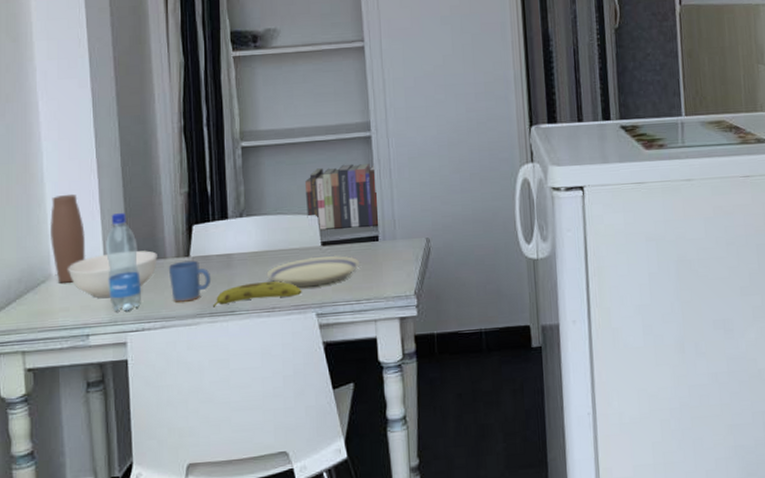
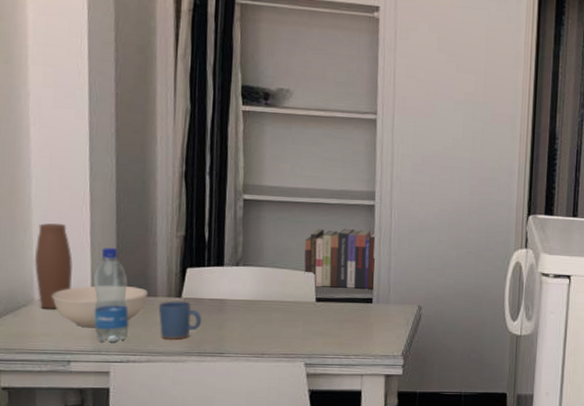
fruit: present [212,281,302,307] -> none [201,329,292,348]
plate: present [266,255,359,288] -> none [258,311,351,338]

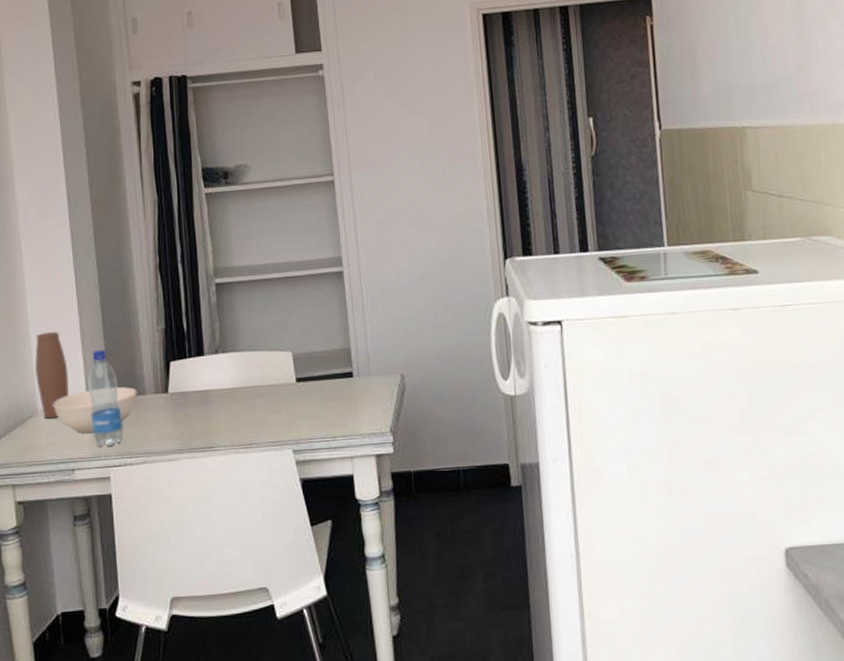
mug: present [158,301,202,340] -> none [147,396,190,438]
books: present [304,228,375,289] -> none [278,299,352,366]

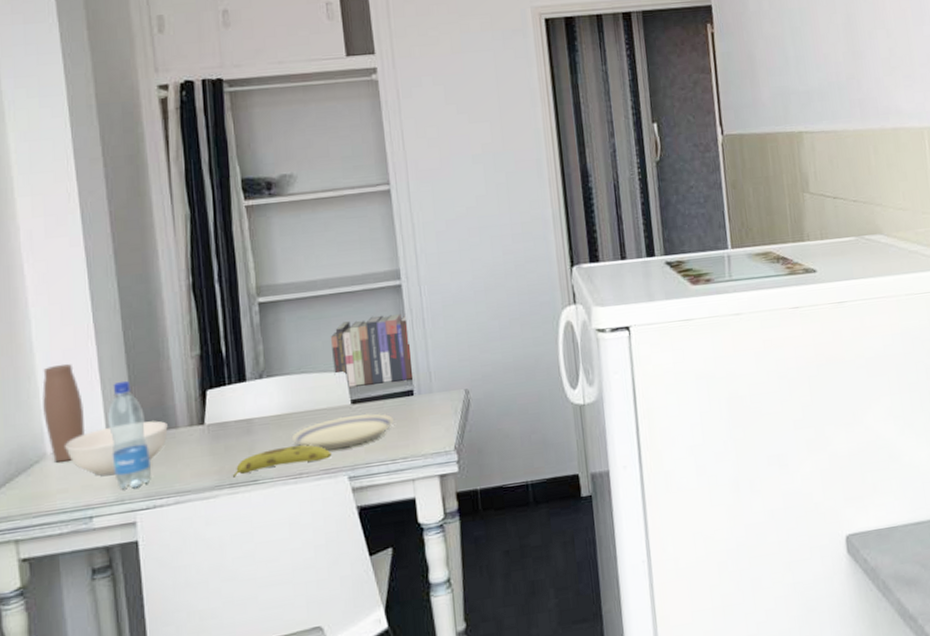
fruit: none [191,417,278,443] -> present [232,444,332,478]
plate: none [243,391,334,424] -> present [291,413,394,450]
books: none [278,299,352,366] -> present [330,314,412,387]

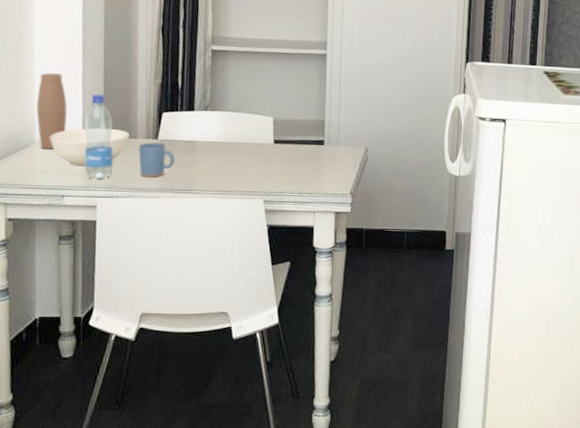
mug: none [180,428,230,475] -> present [138,142,175,177]
fruit: present [232,444,332,478] -> none [174,168,253,185]
plate: present [291,413,394,450] -> none [223,152,305,177]
books: present [330,314,412,387] -> none [263,75,326,132]

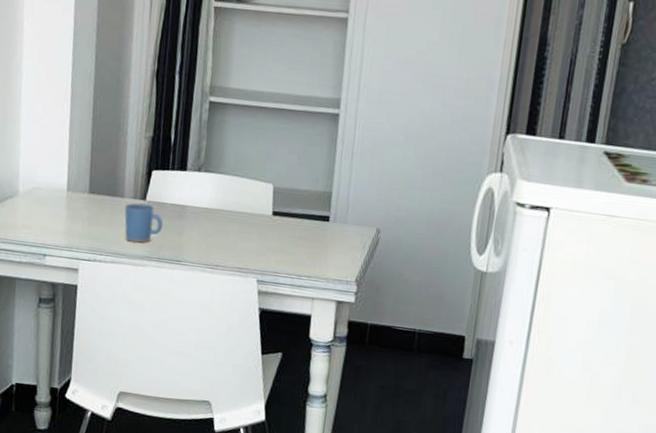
vase: present [36,72,67,150] -> none [21,117,53,204]
bowl: present [50,129,130,167] -> none [33,182,116,224]
bottle: present [84,94,113,180] -> none [68,144,99,241]

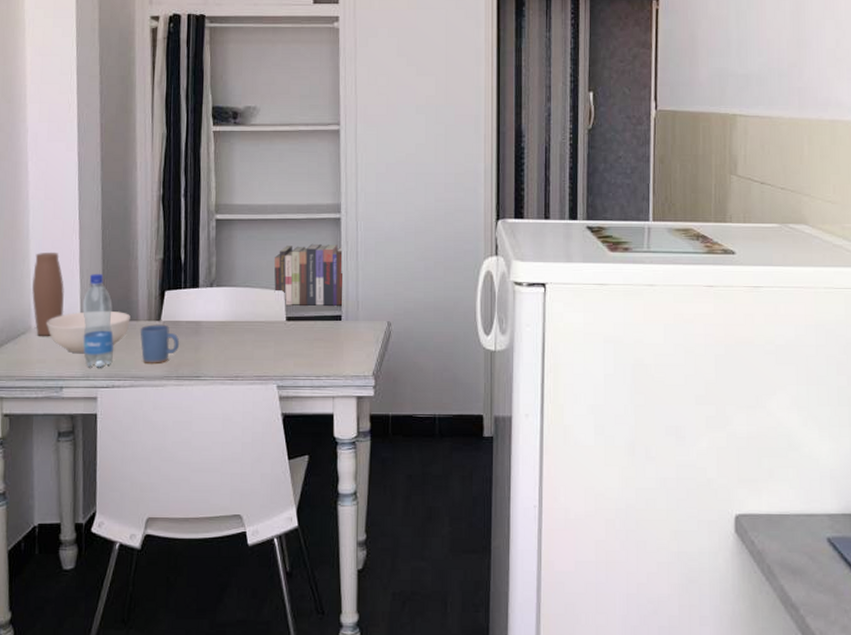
vase: none [21,117,53,204] -> present [32,252,64,337]
bowl: none [33,182,116,224] -> present [46,312,130,354]
bottle: none [68,144,99,241] -> present [83,273,114,368]
books: none [262,137,337,206] -> present [274,243,342,306]

